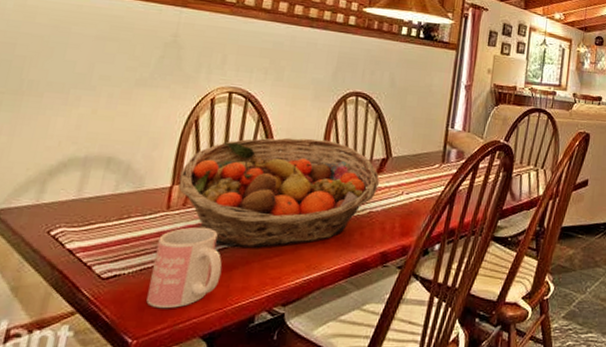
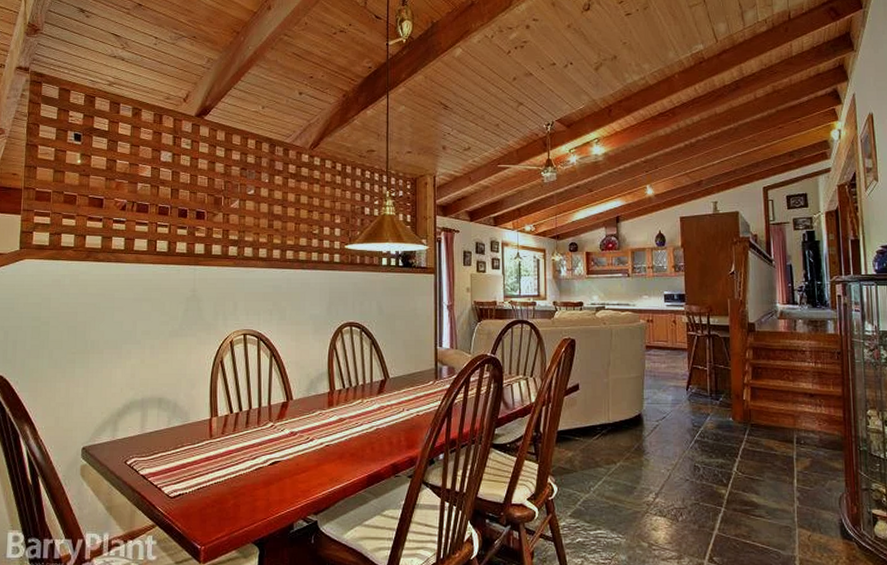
mug: present [146,226,222,309] -> none [207,451,261,520]
fruit basket: present [178,137,380,248] -> none [216,368,381,466]

